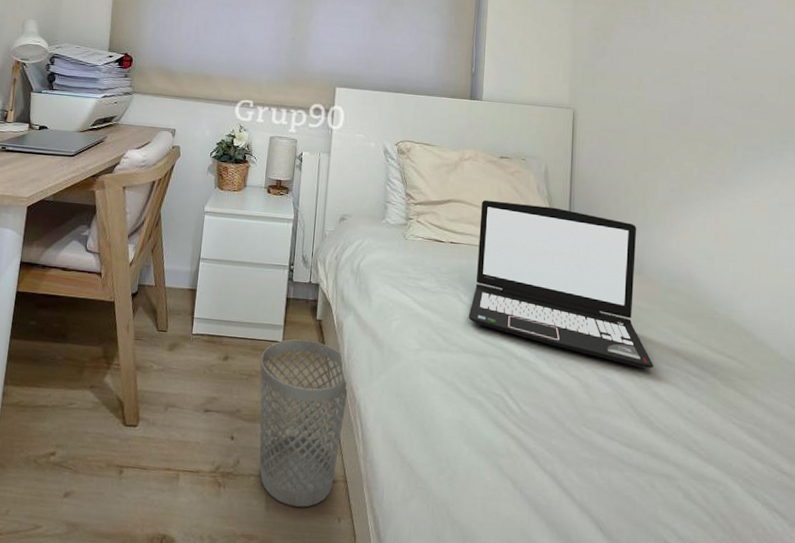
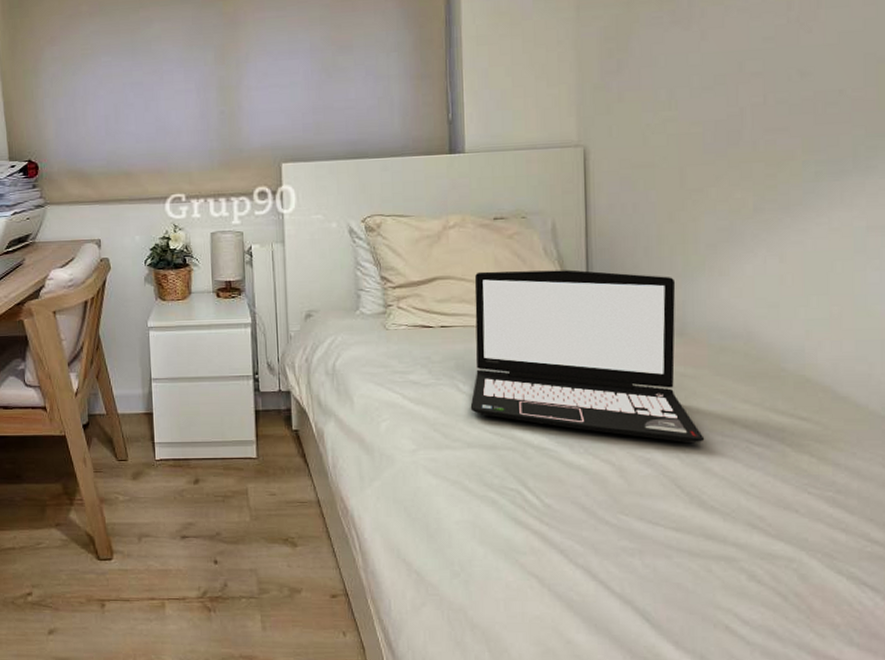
wastebasket: present [259,339,348,507] -> none [235,452,338,624]

